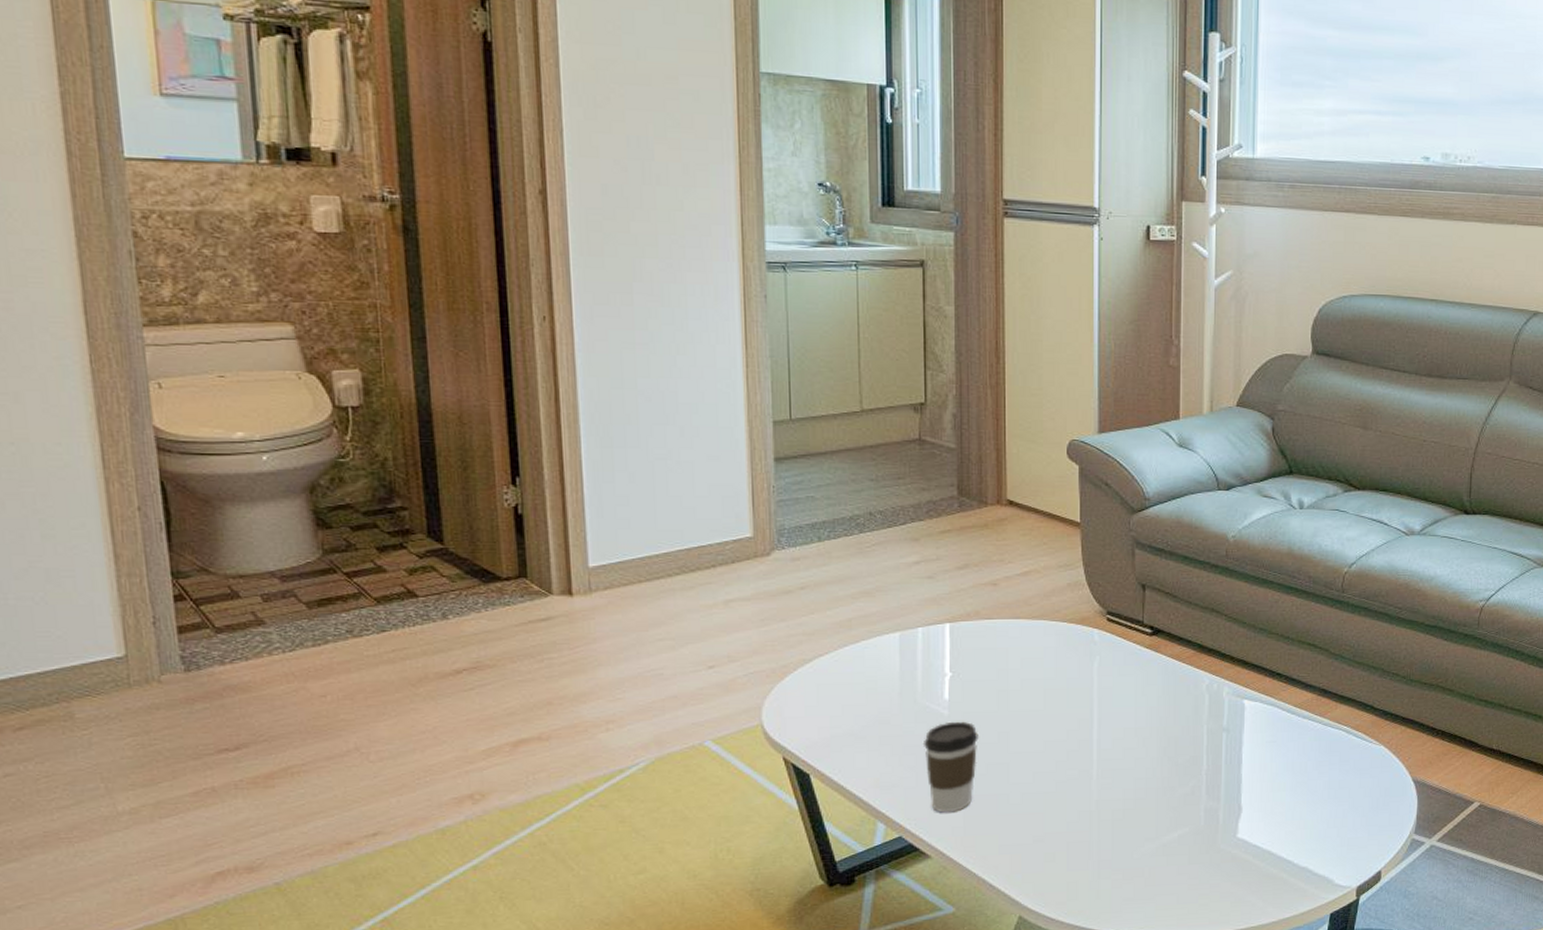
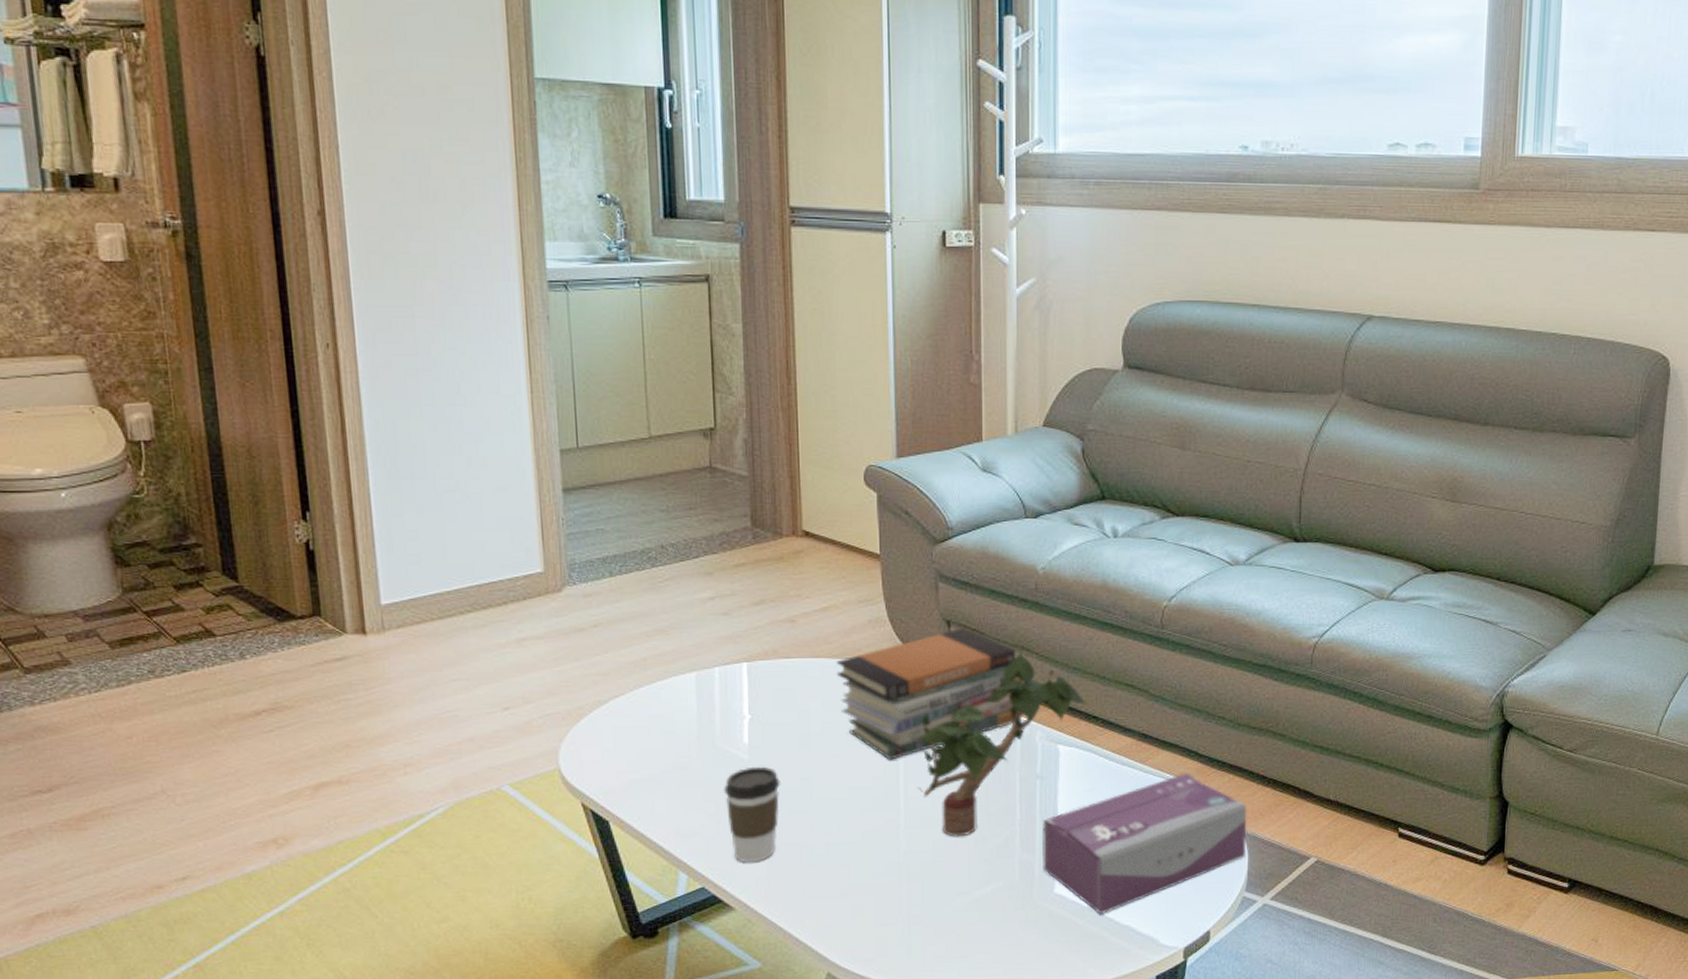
book stack: none [1035,591,1205,715] -> present [836,628,1015,760]
potted plant: none [1111,614,1273,786] -> present [917,652,1088,837]
tissue box: none [1227,725,1418,858] -> present [1042,773,1247,915]

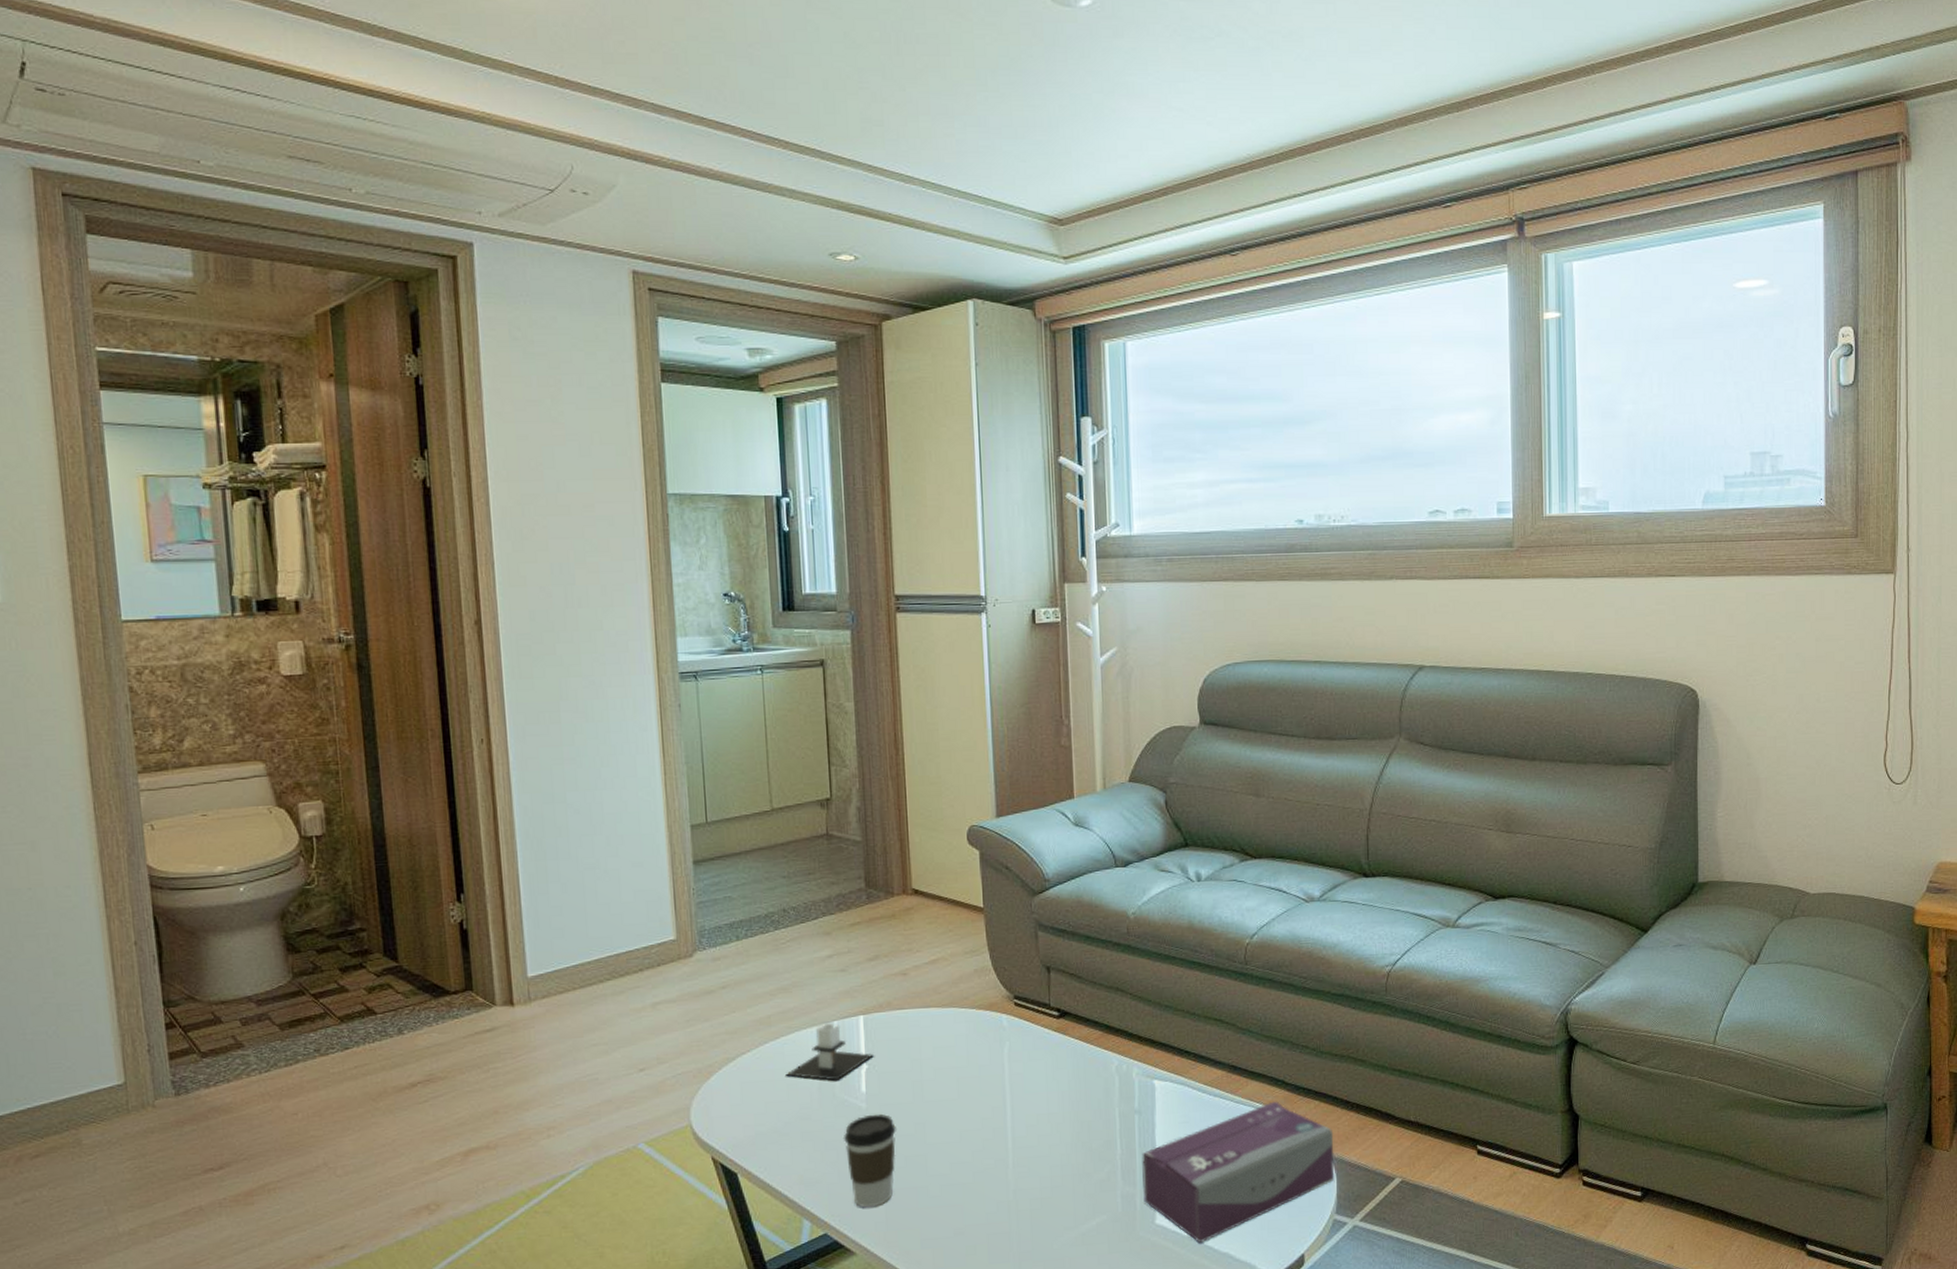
candle: none [662,669,757,730] -> present [786,1023,874,1081]
book stack: present [836,628,1015,760] -> none [945,973,1113,1102]
potted plant: present [917,652,1088,837] -> none [1022,993,1180,1174]

